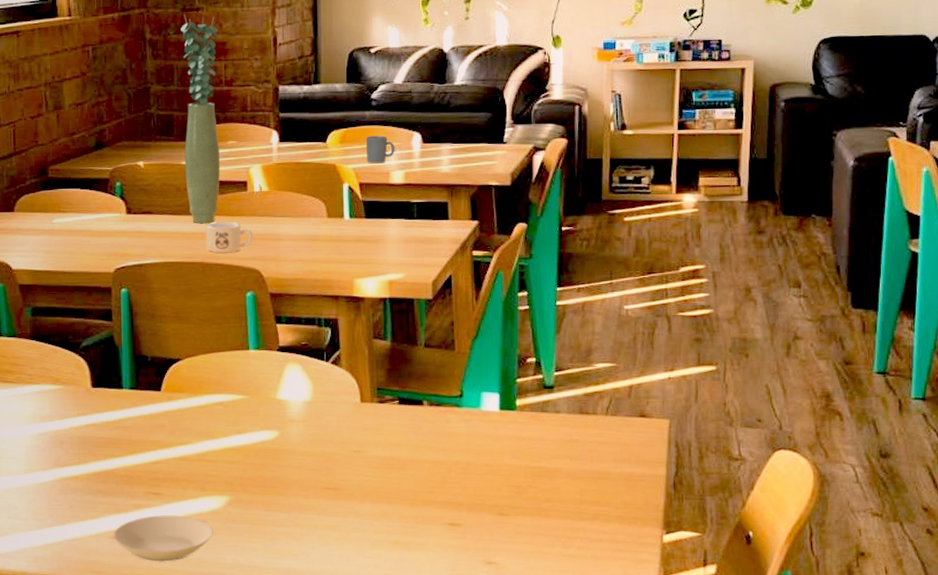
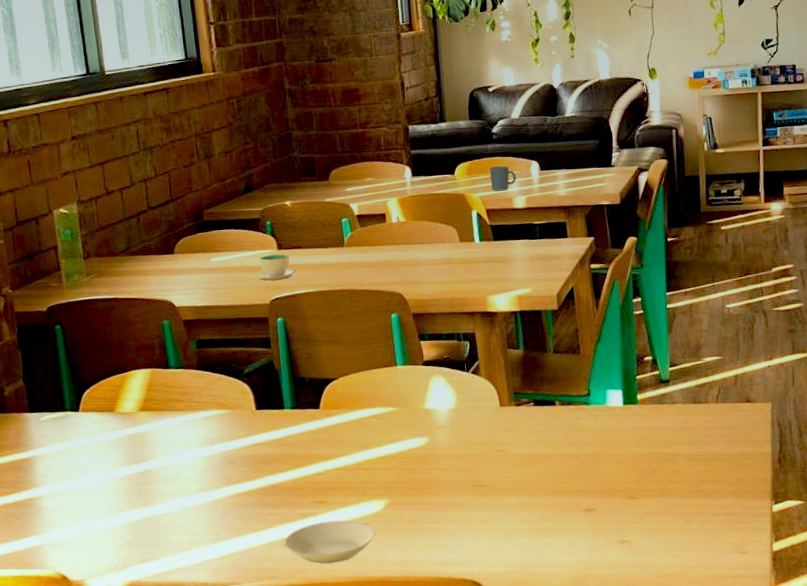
cup: none [101,219,144,247] -> present [256,254,296,281]
vase: present [181,13,221,224] -> none [316,64,361,255]
mug: present [205,221,254,254] -> none [350,251,394,281]

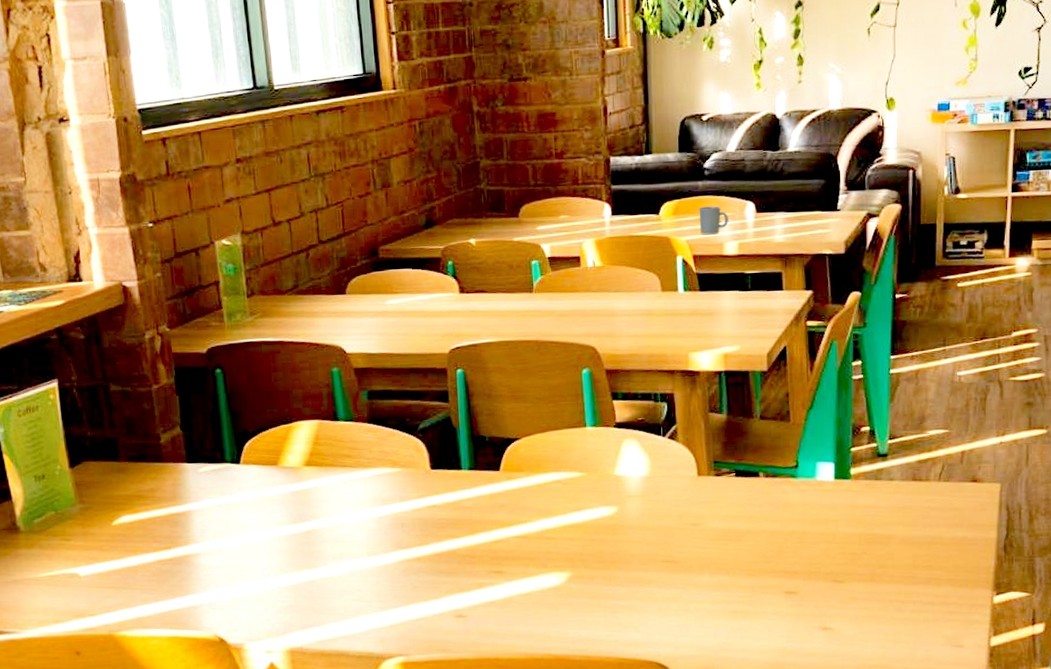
cup: present [256,254,296,281] -> none [435,298,478,327]
saucer: present [284,520,375,564] -> none [457,592,555,638]

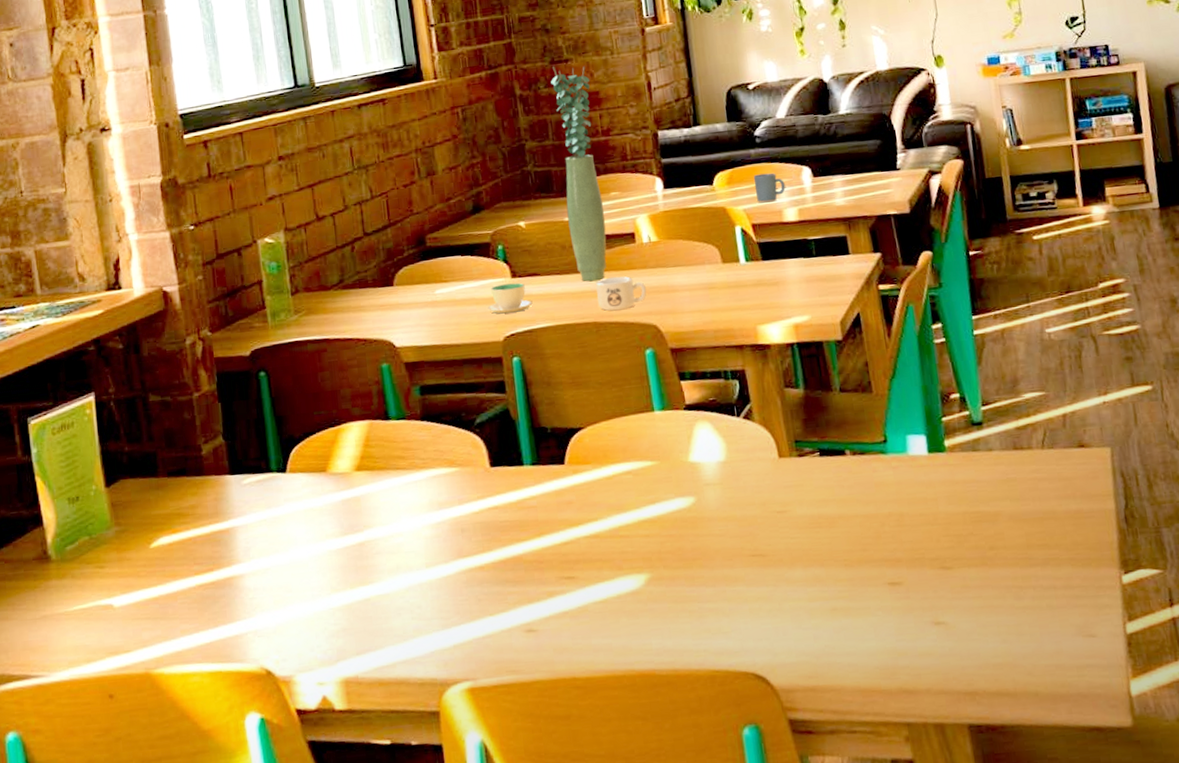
cup: none [435,298,478,327] -> present [487,282,533,314]
vase: none [508,83,553,302] -> present [551,66,607,282]
mug: none [539,298,588,331] -> present [595,276,647,312]

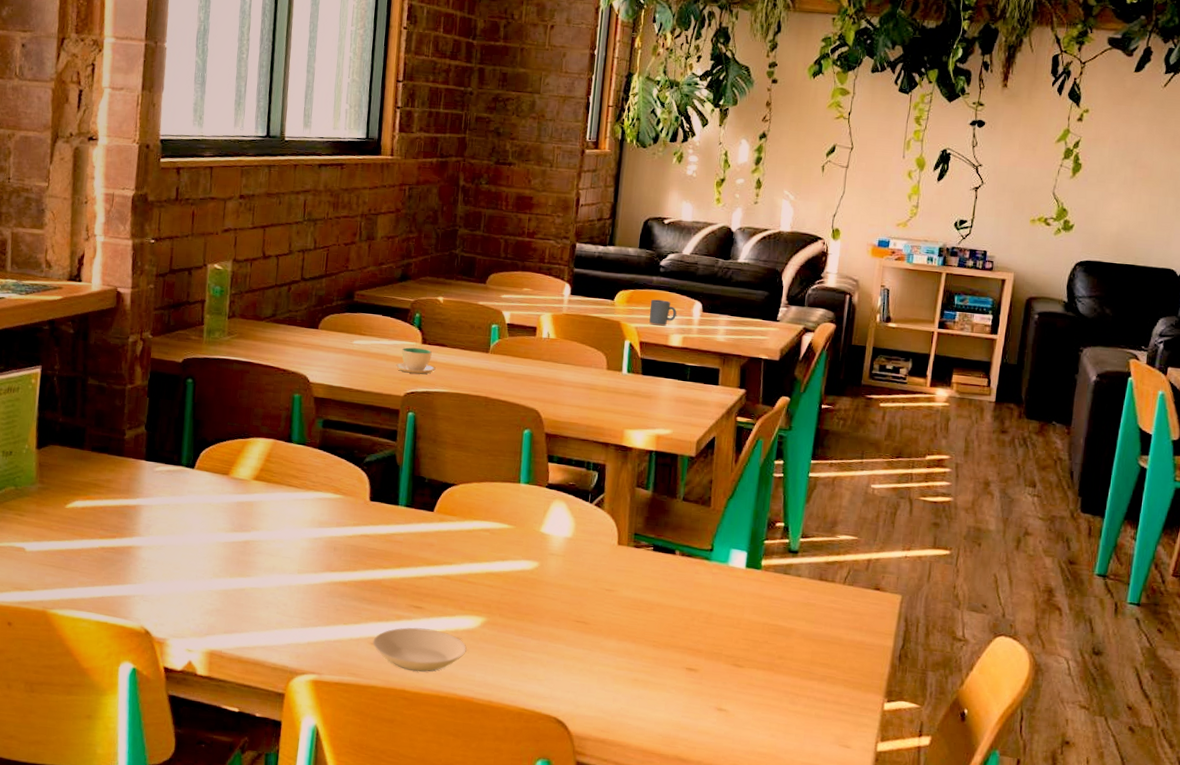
saucer: none [527,599,635,654] -> present [372,627,467,672]
vase: present [551,66,607,282] -> none [480,166,527,362]
mug: present [595,276,647,312] -> none [491,361,537,392]

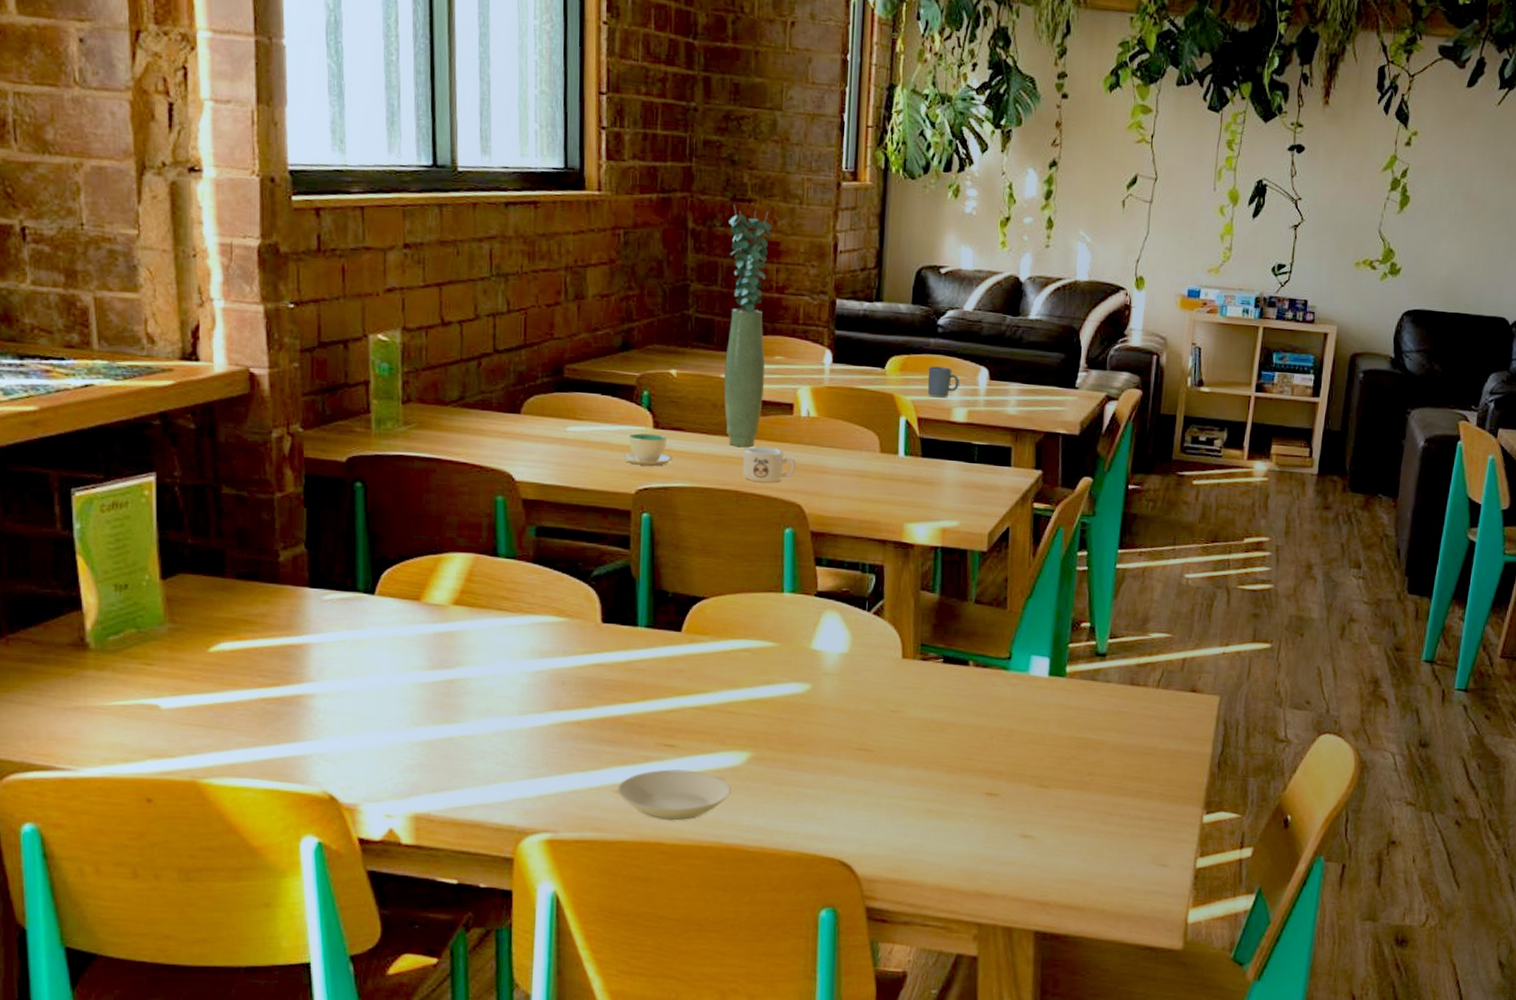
vase: none [480,166,527,362] -> present [724,203,773,448]
mug: none [491,361,537,392] -> present [742,446,797,483]

